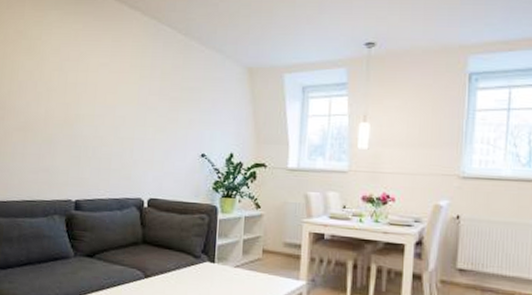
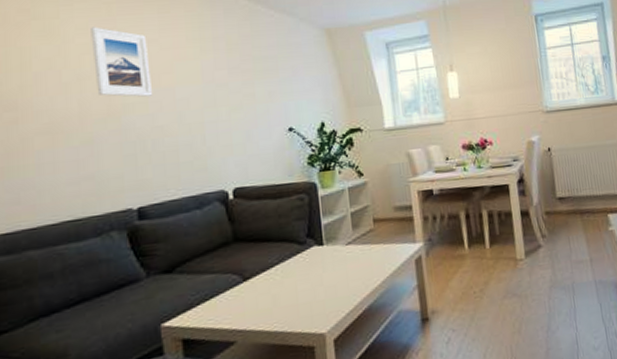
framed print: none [59,49,101,111] -> present [91,26,153,97]

